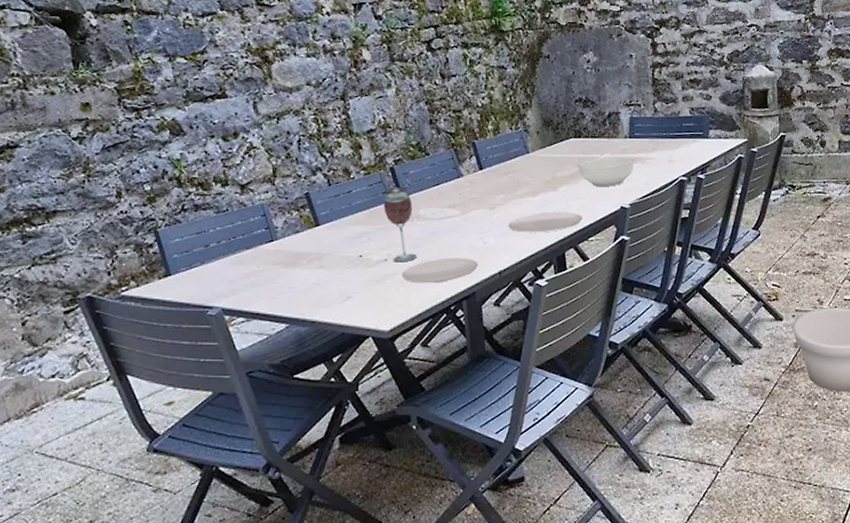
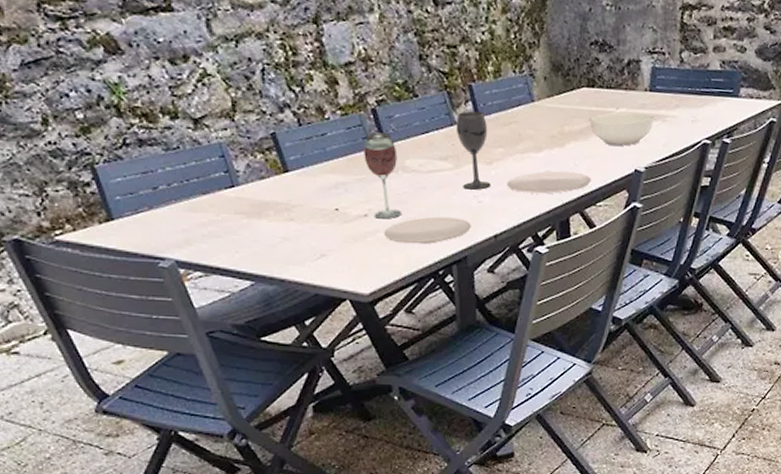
wine glass: none [462,164,494,232] -> present [455,111,491,190]

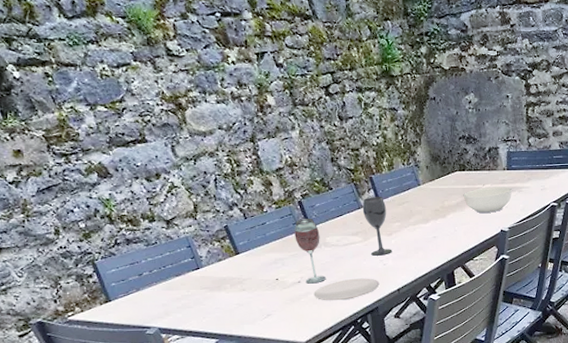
plate: present [507,171,591,194] -> none [404,236,468,255]

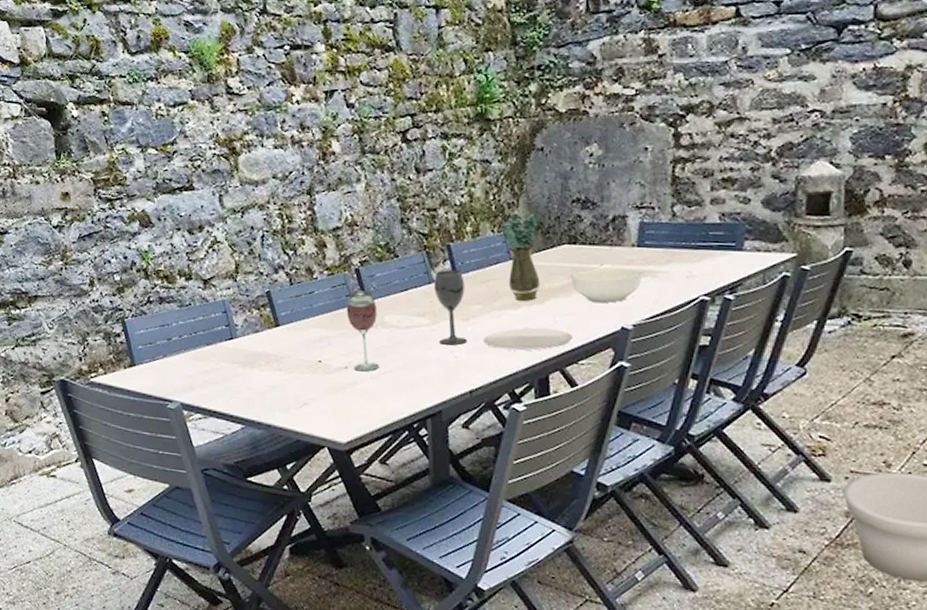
plate: present [314,278,380,301] -> none [362,370,447,397]
plate: none [404,236,468,255] -> present [483,328,573,351]
vase: none [409,146,442,218] -> present [500,209,540,302]

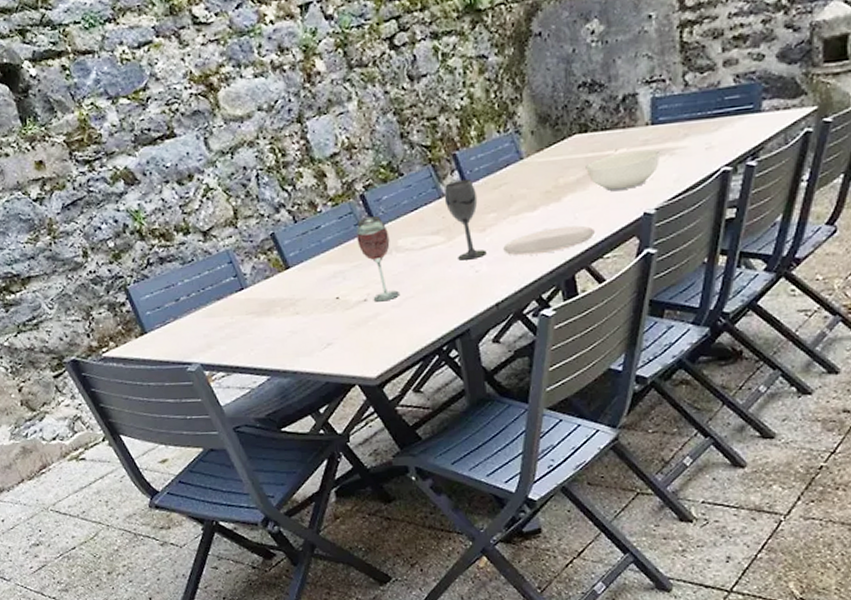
vase: present [500,209,540,302] -> none [506,103,555,203]

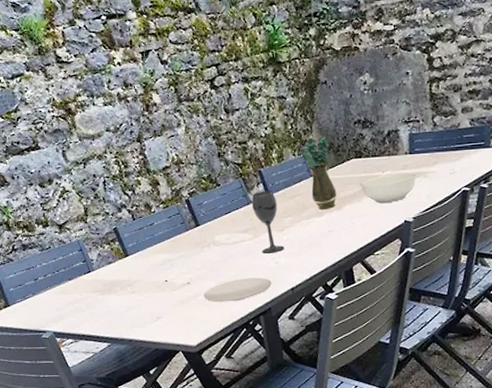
wineglass: present [357,216,399,302] -> none [182,217,215,285]
plate: none [384,290,471,324] -> present [203,277,272,303]
plate: present [503,225,595,256] -> none [297,229,367,251]
vase: none [506,103,555,203] -> present [300,134,337,210]

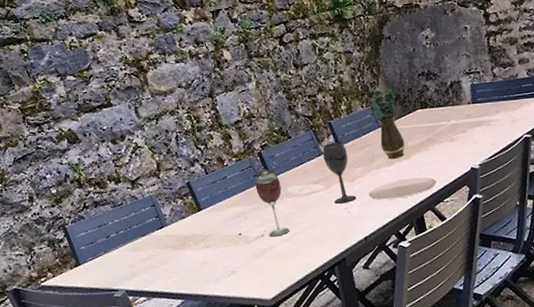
wineglass: none [182,217,215,285] -> present [255,169,289,237]
plate: present [203,277,272,303] -> none [277,227,345,254]
plate: none [297,229,367,251] -> present [369,177,436,200]
bowl: present [360,172,416,203] -> none [427,121,480,151]

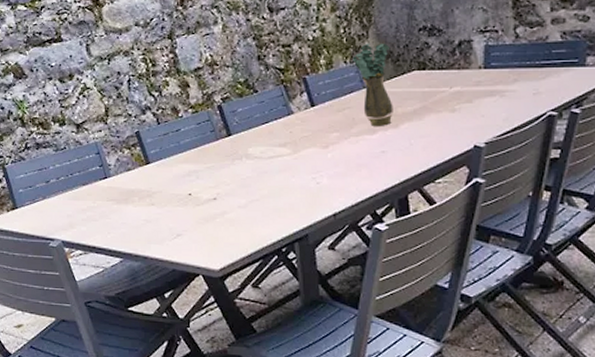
wineglass: present [255,169,289,237] -> none [212,126,246,202]
wine glass: present [322,141,356,204] -> none [293,100,328,172]
plate: present [369,177,436,200] -> none [343,151,428,174]

